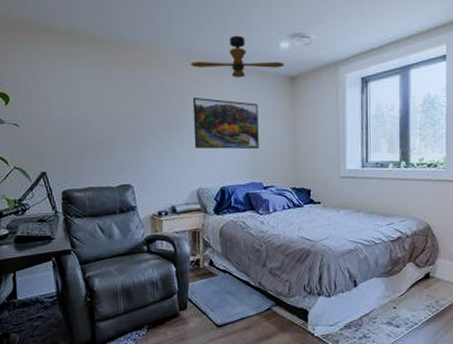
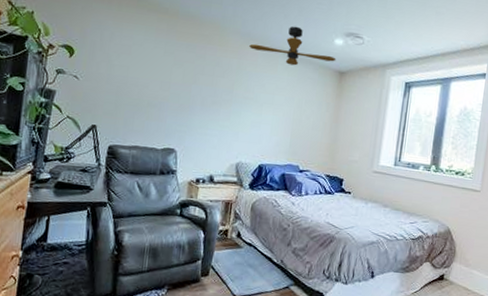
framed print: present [192,97,259,150] -> none [240,76,306,134]

